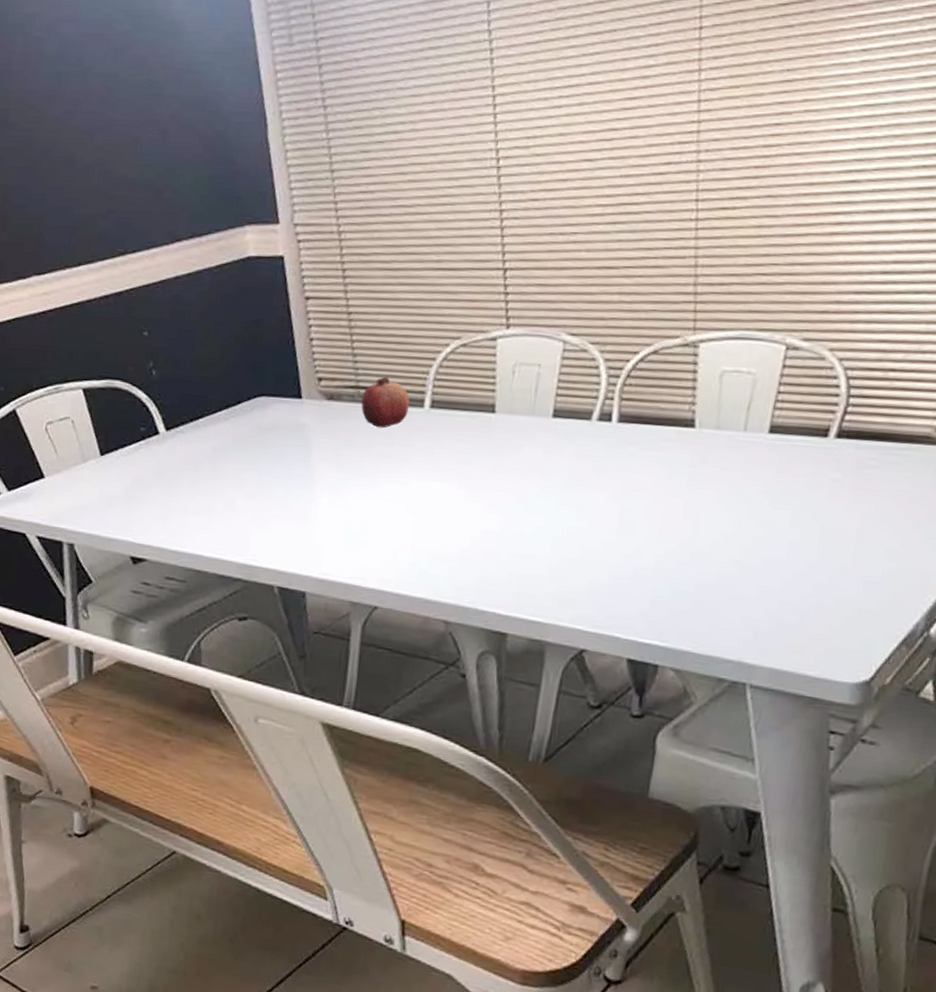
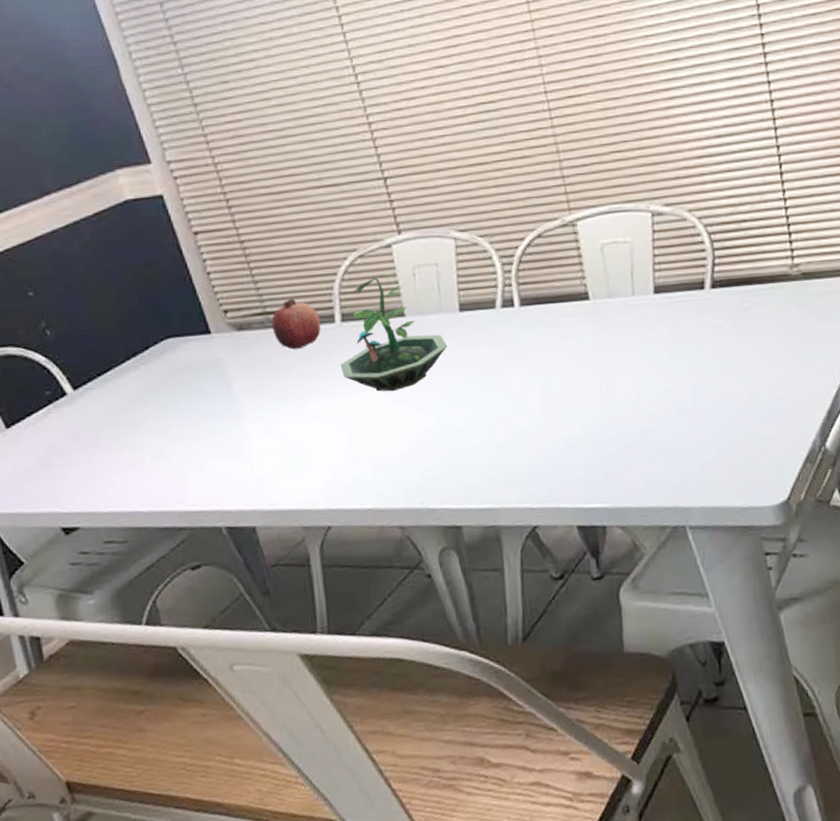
terrarium: none [419,366,533,487] -> present [340,273,448,392]

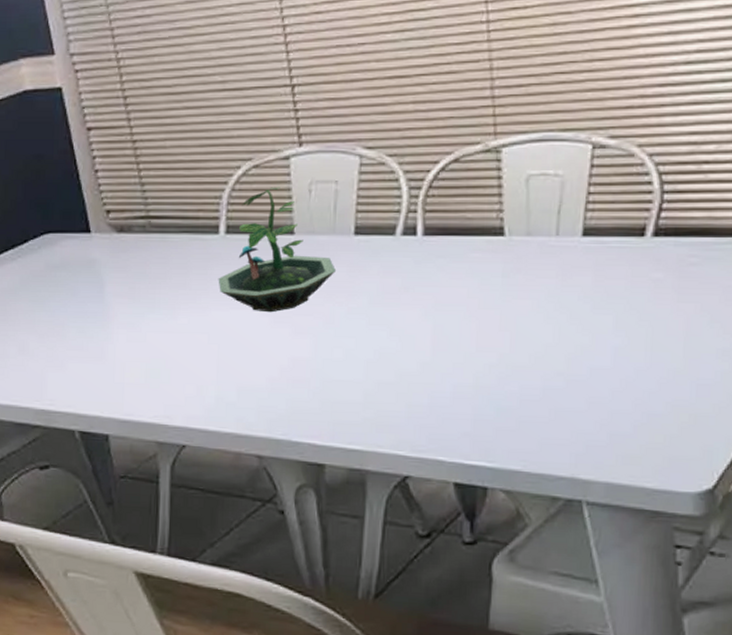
fruit: present [271,298,321,350] -> none [153,204,203,258]

